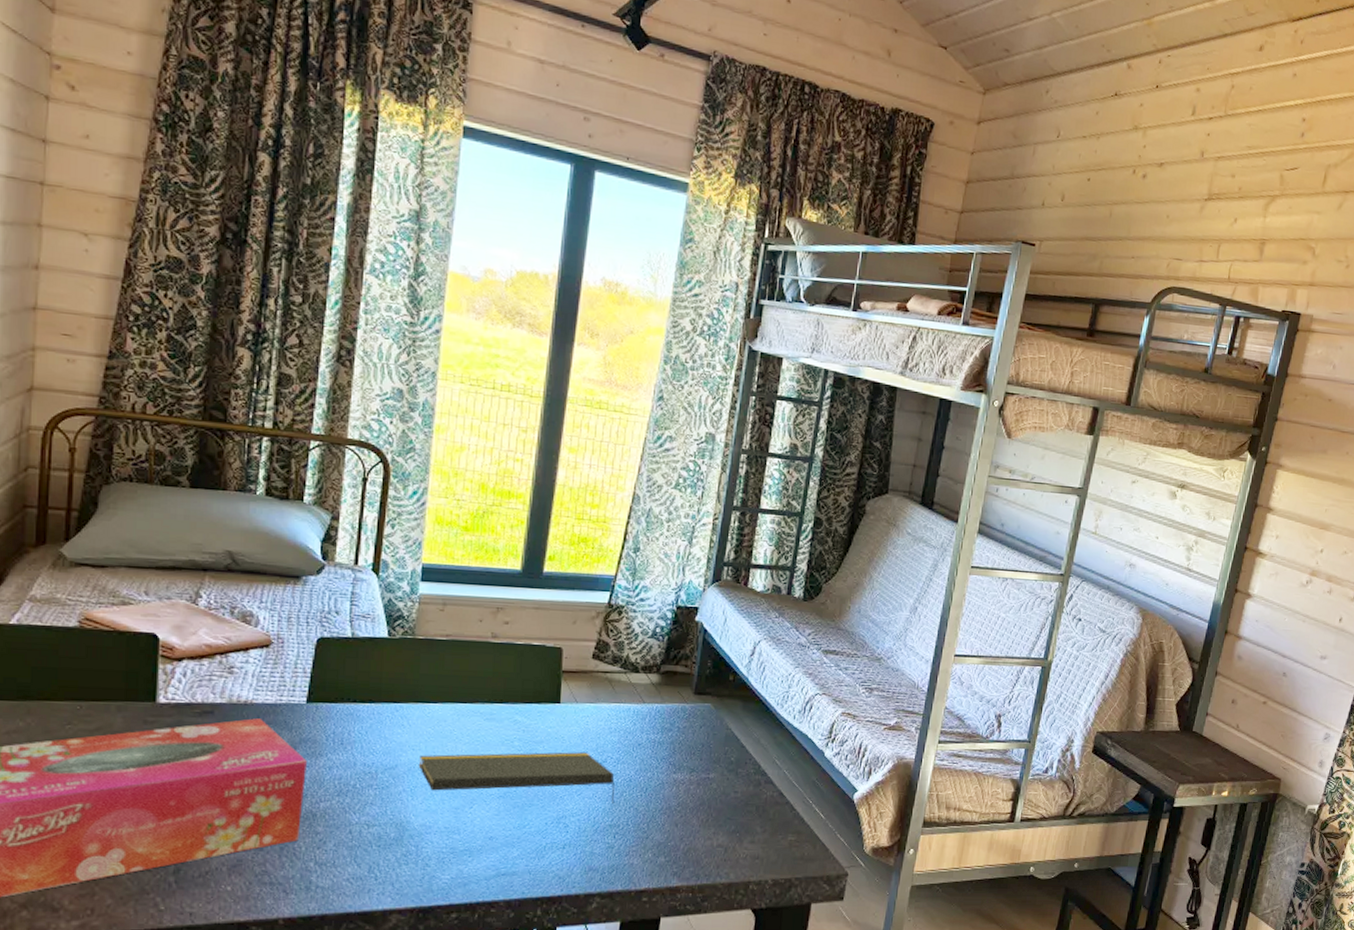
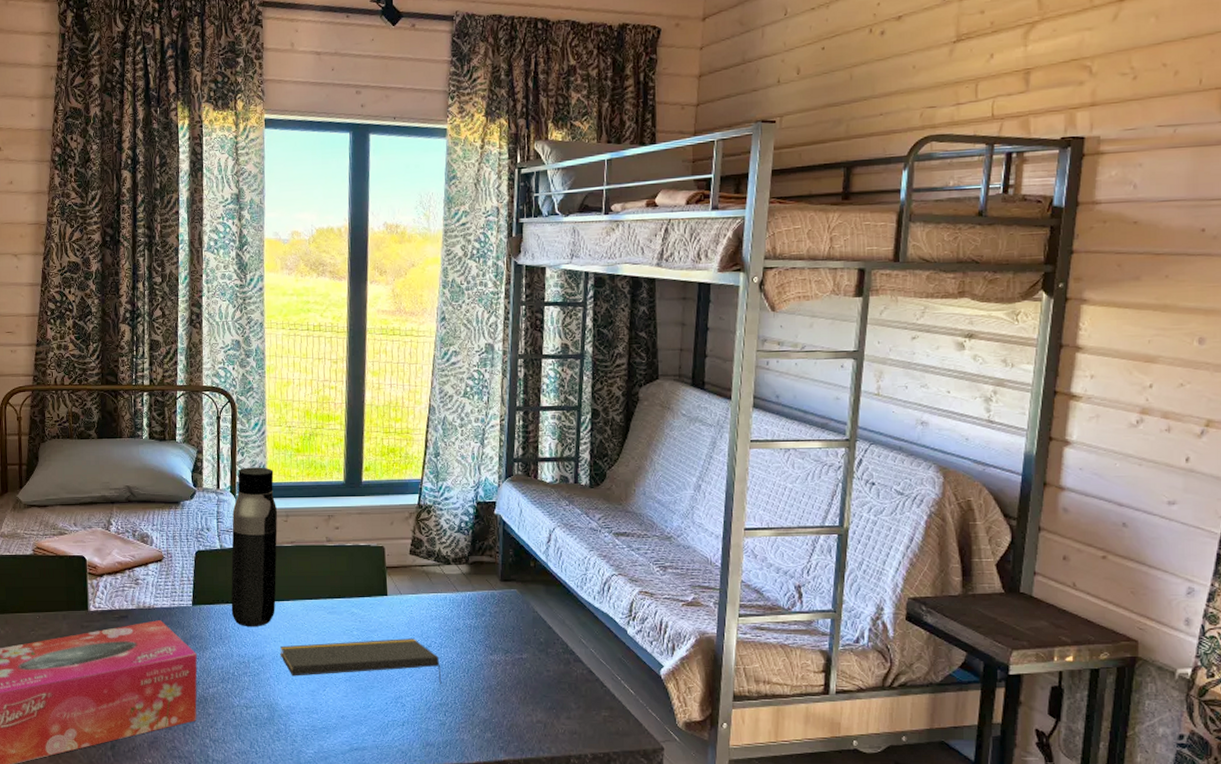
water bottle: none [359,542,433,731] -> present [231,467,278,626]

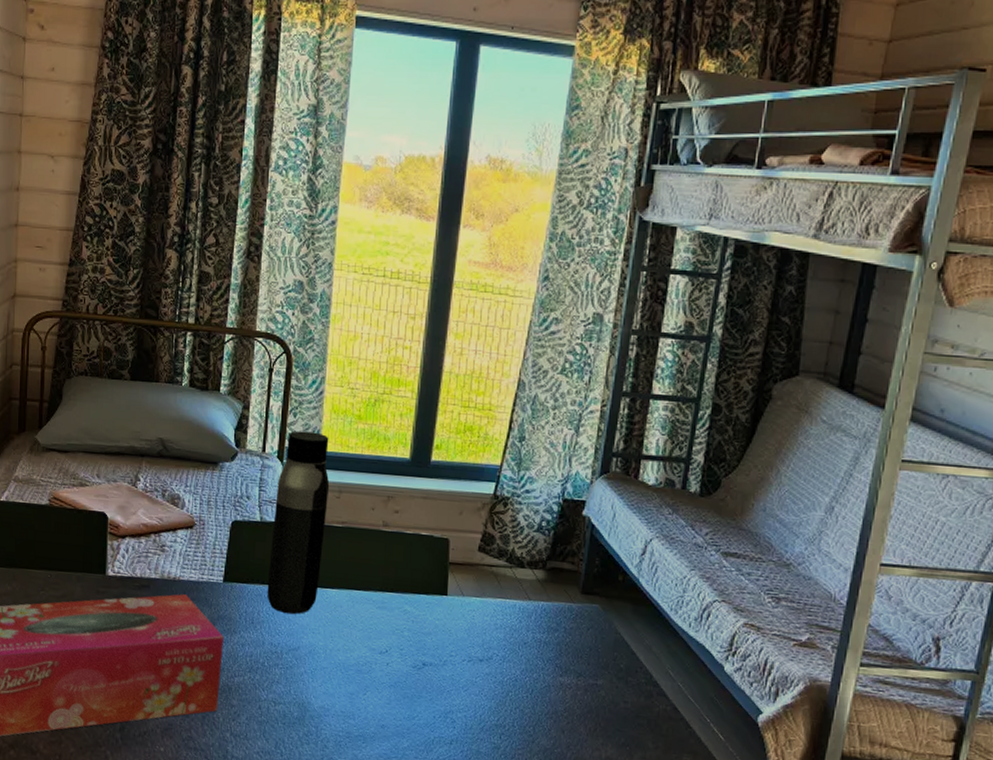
notepad: present [280,638,442,685] -> none [317,638,501,704]

